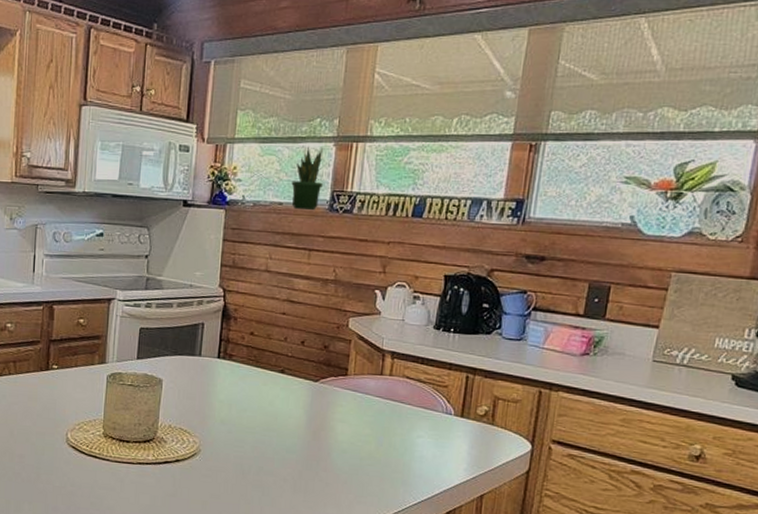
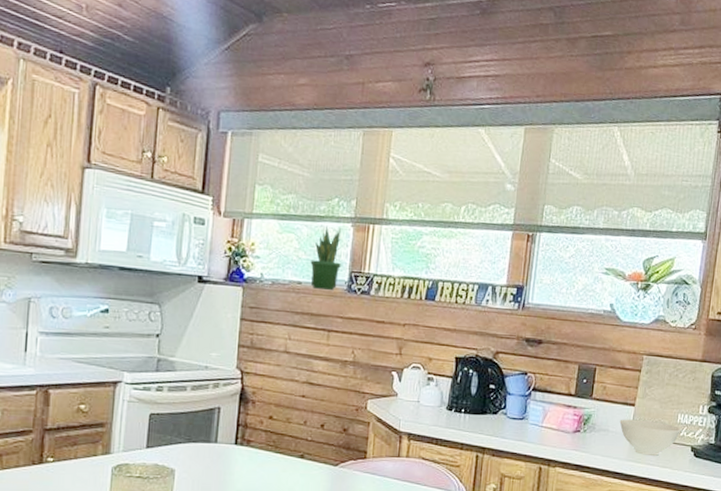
bowl: none [638,342,720,384] -> present [619,419,682,457]

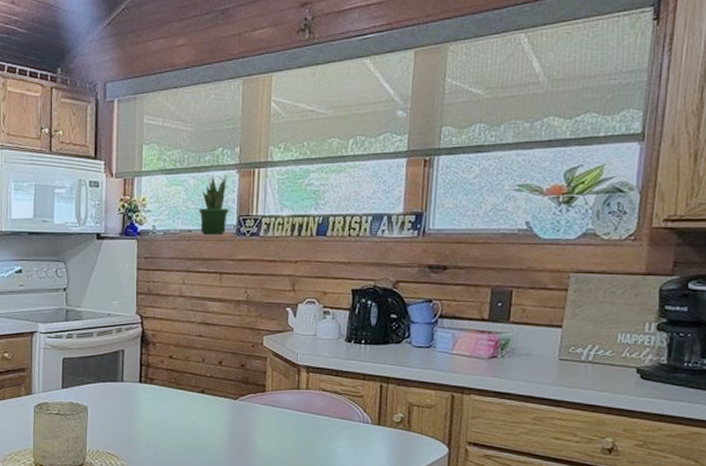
bowl: present [619,419,682,457] -> none [544,342,623,380]

